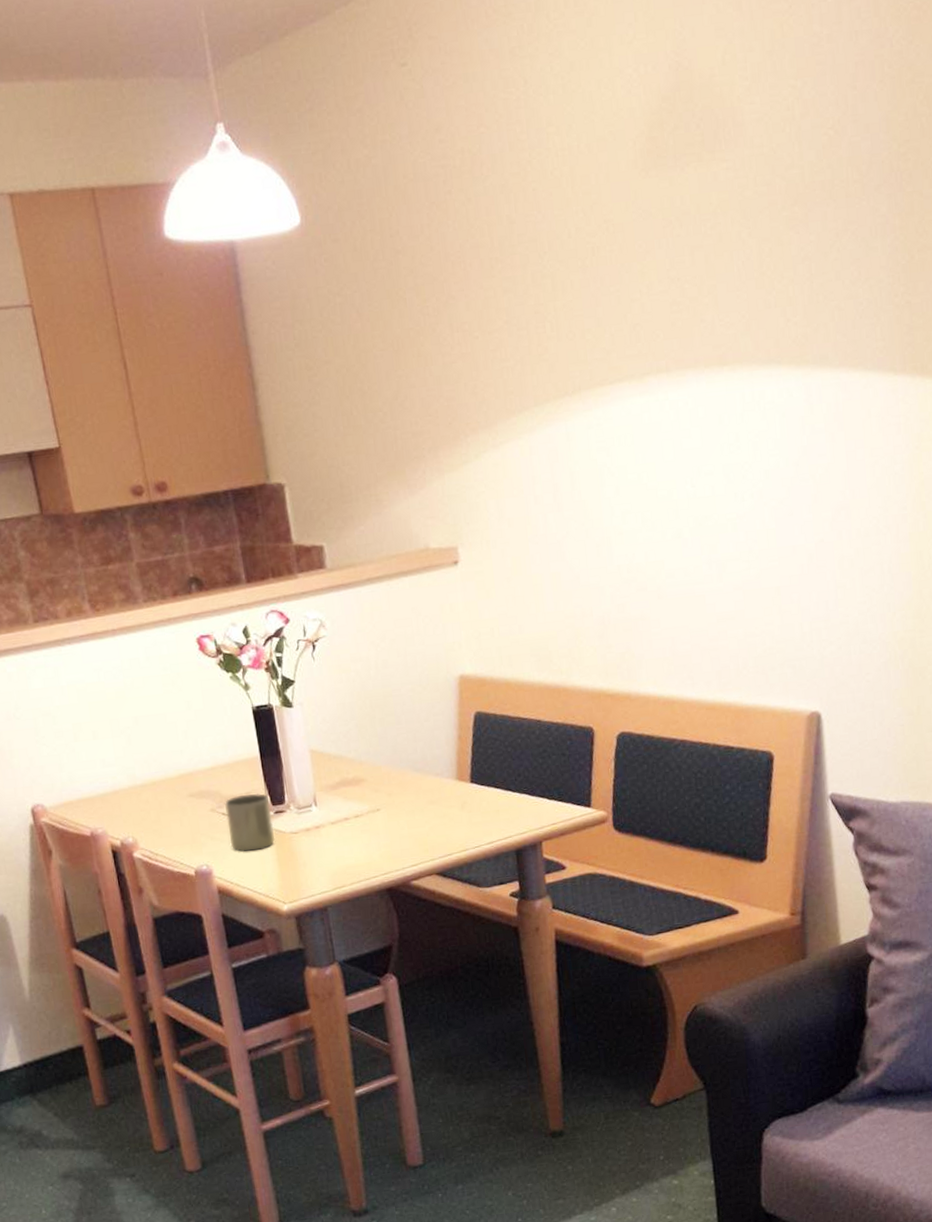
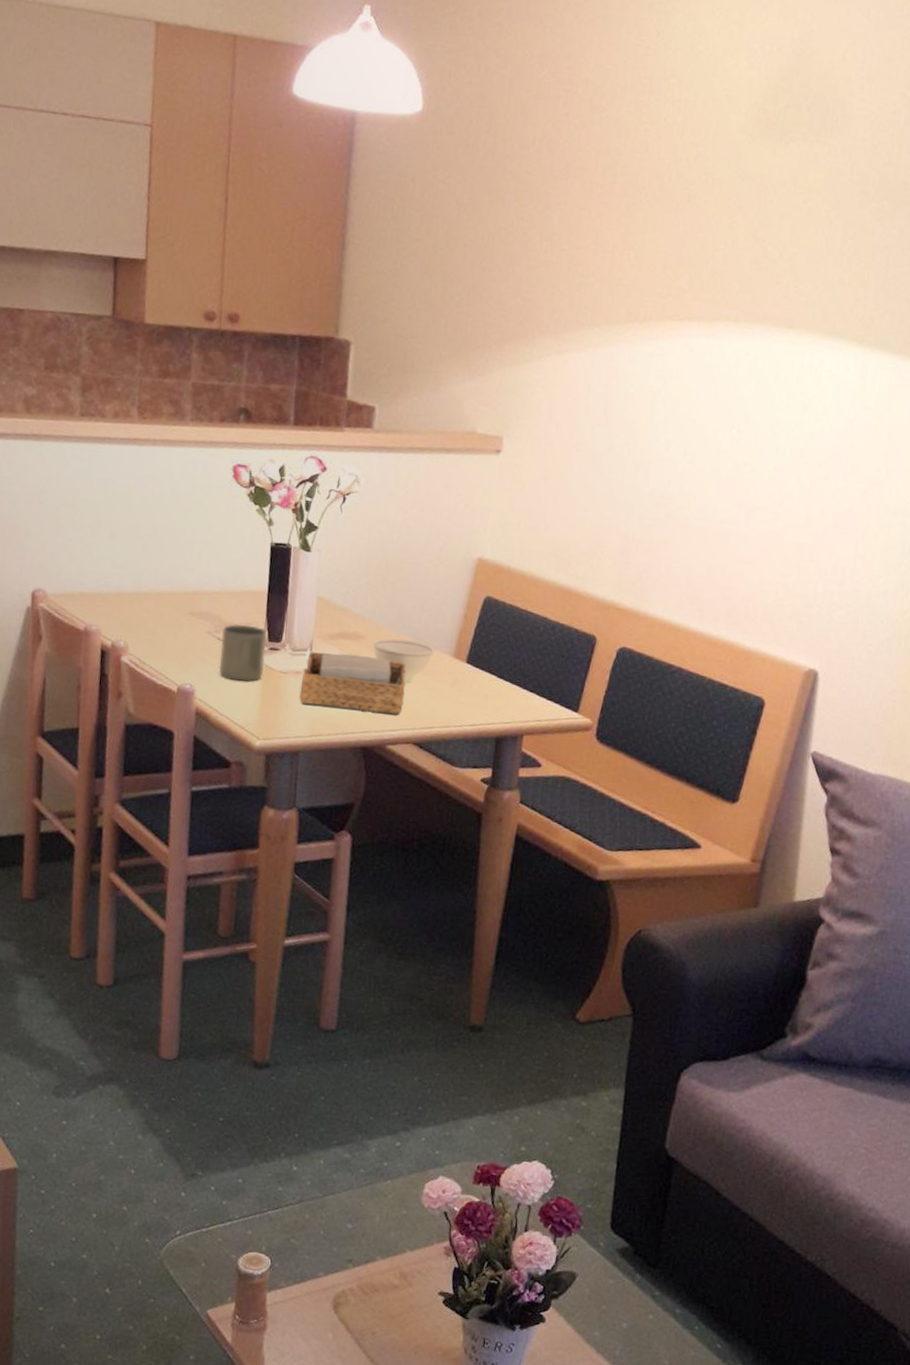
napkin holder: none [313,796,418,859] -> present [299,652,407,715]
bowl: none [374,772,437,817] -> present [372,638,435,684]

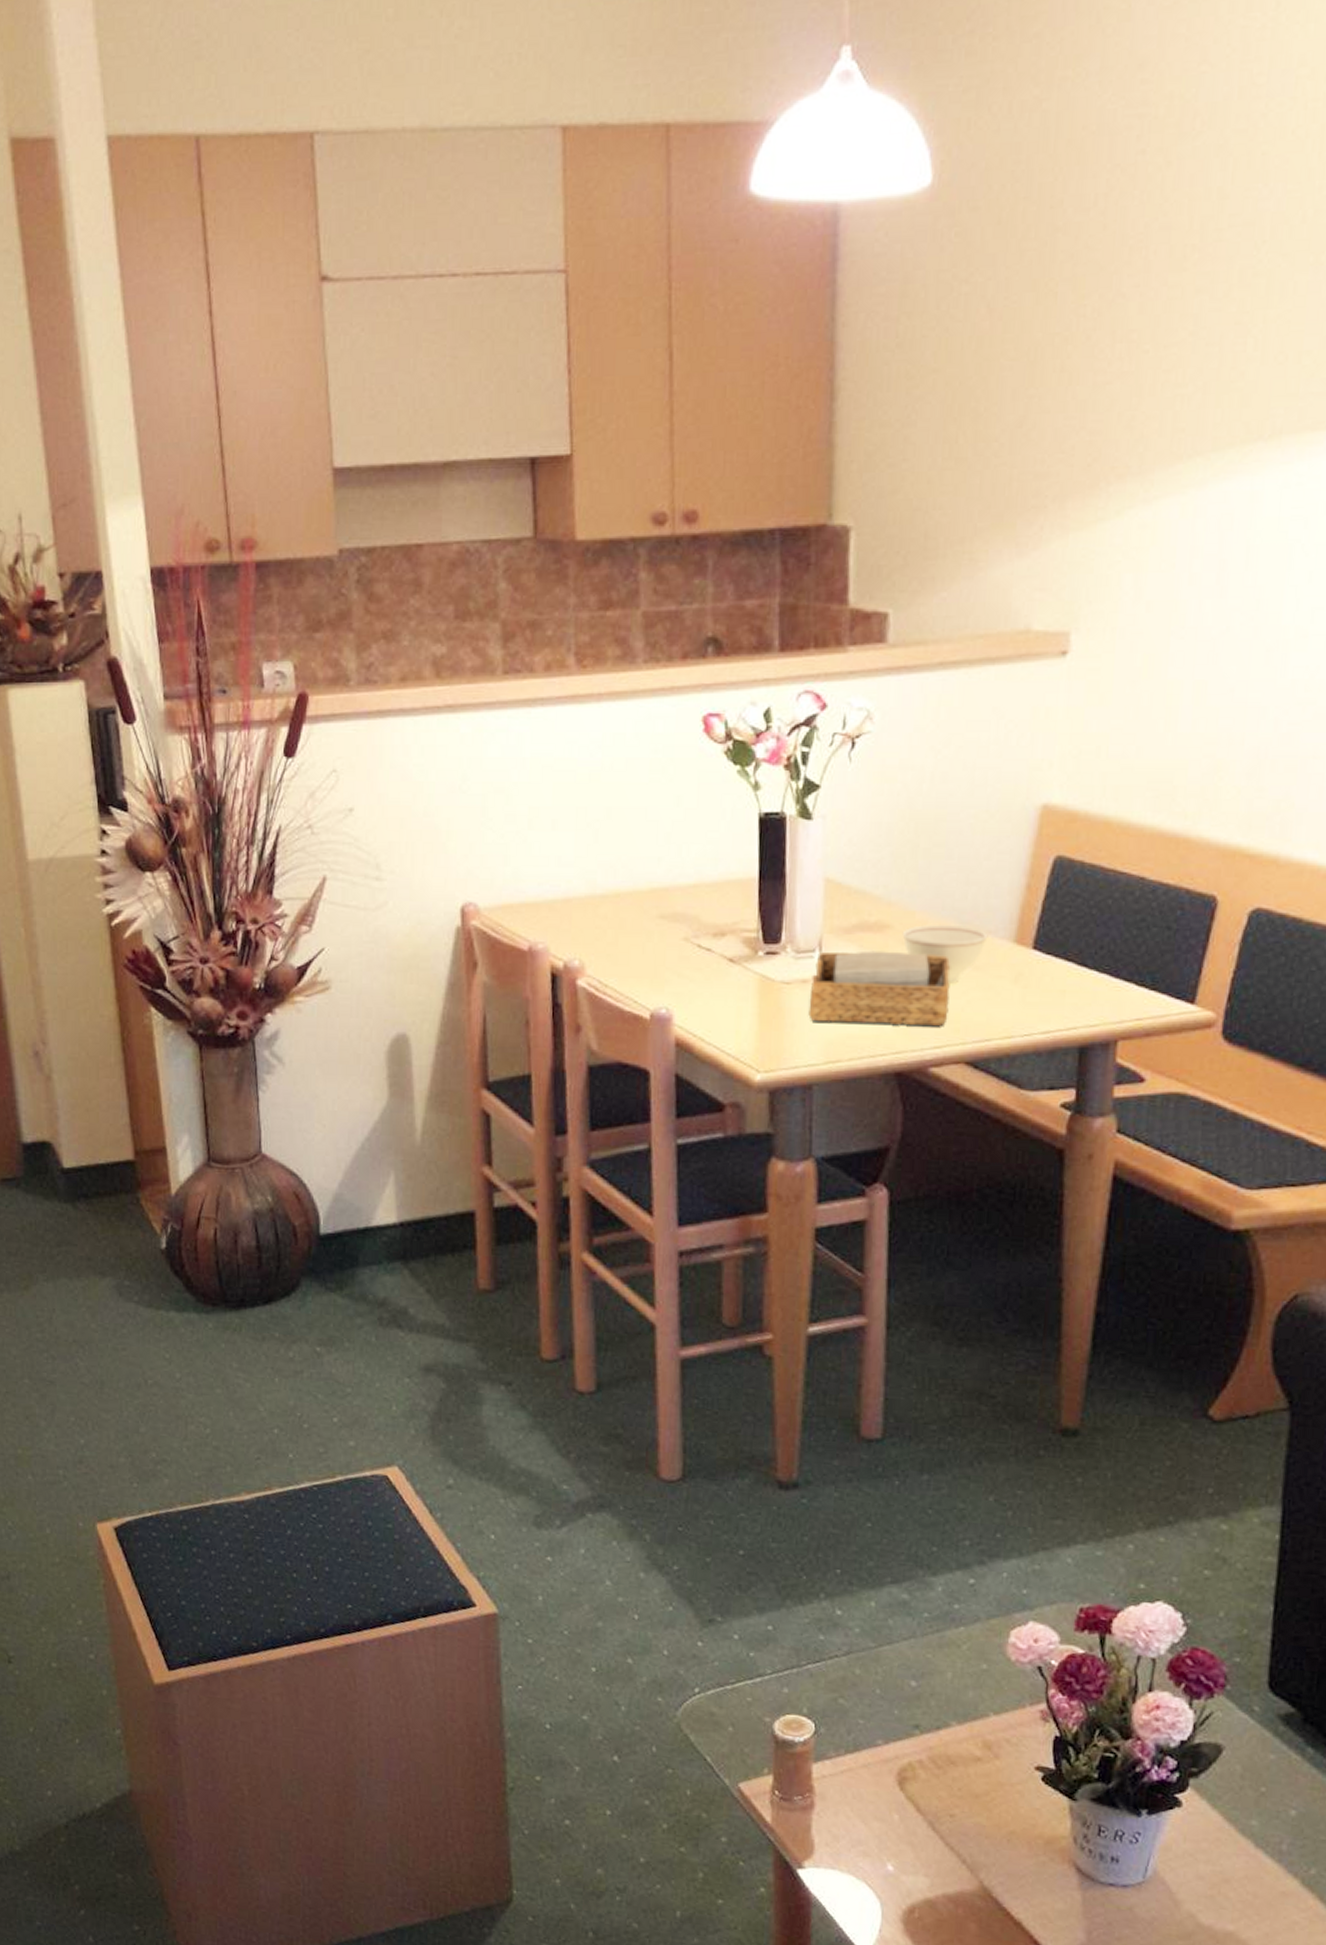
mug: present [219,624,267,682] -> none [701,925,761,998]

